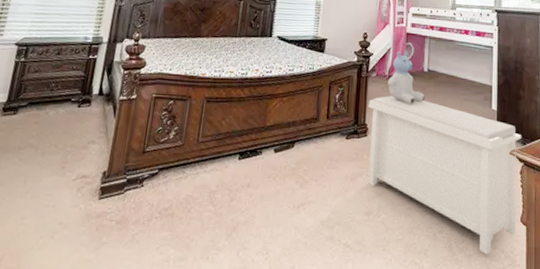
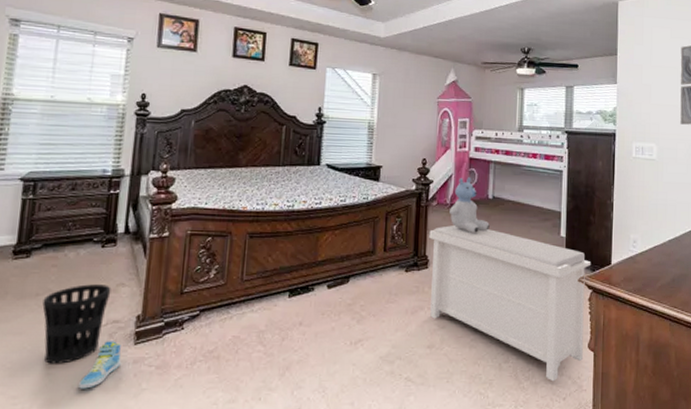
wastebasket: none [19,141,83,215] -> present [42,284,111,364]
sneaker: none [47,195,87,240] -> present [79,341,121,389]

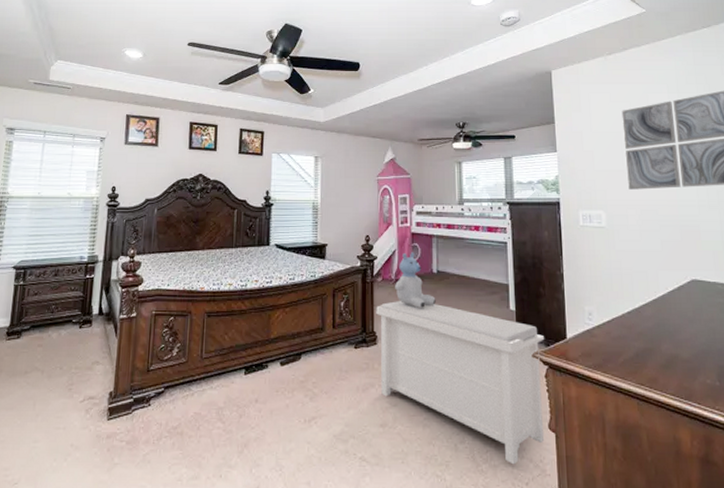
wastebasket: present [42,284,111,364] -> none [30,363,88,438]
sneaker: present [79,341,121,389] -> none [60,416,96,462]

